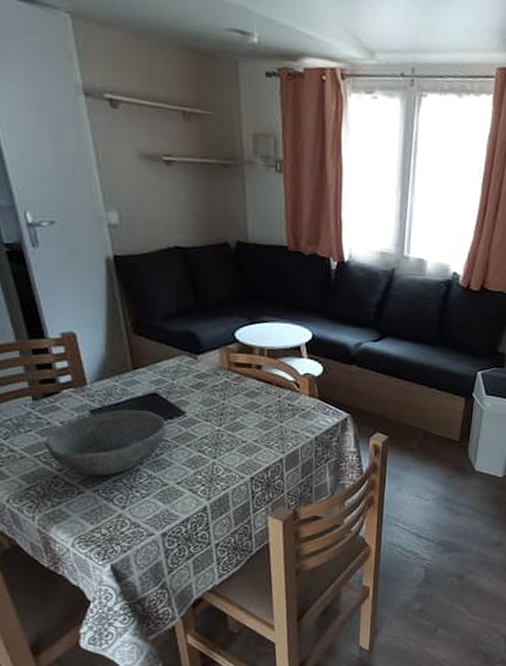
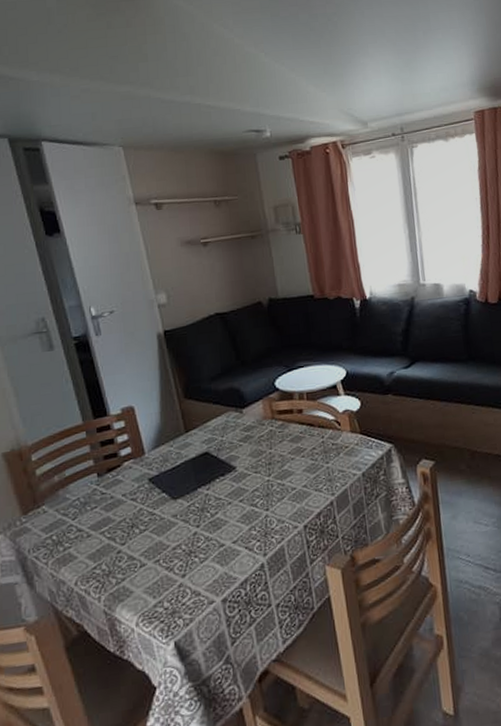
bowl: present [45,410,167,476] -> none [109,471,220,547]

